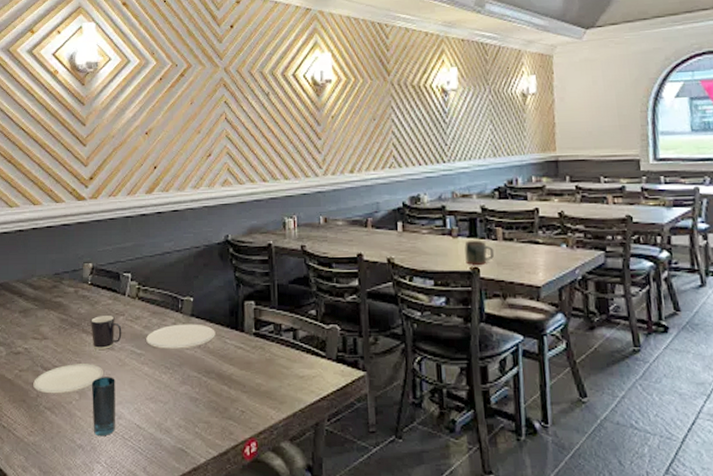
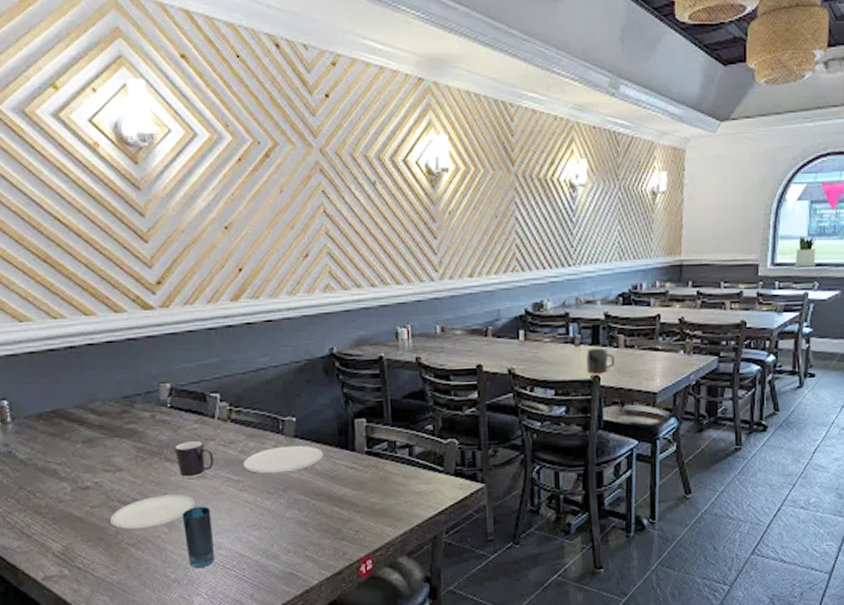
planter: none [678,132,705,163] -> present [793,236,817,268]

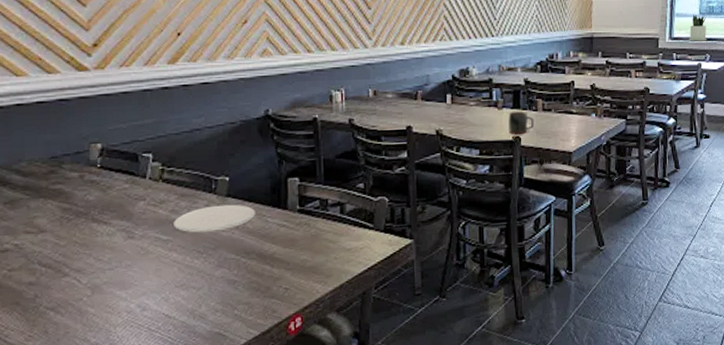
plate: present [110,494,195,530] -> none [29,255,121,293]
mug: present [174,440,214,479] -> none [102,200,143,239]
cup: present [181,506,216,569] -> none [106,267,140,332]

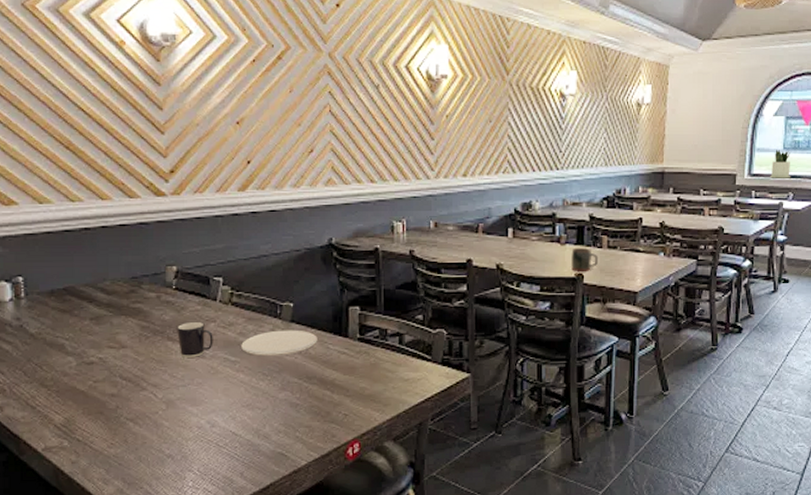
mug: none [102,200,143,239] -> present [177,321,213,358]

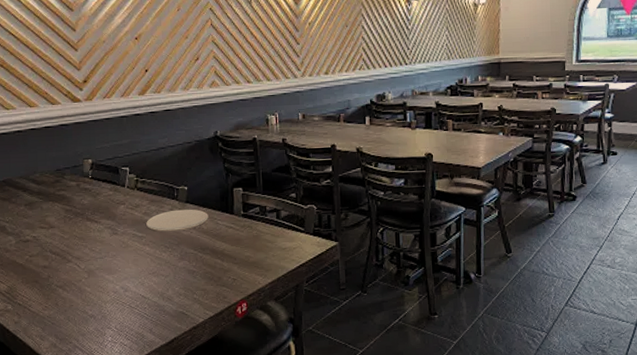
mug: present [177,321,213,358] -> none [94,204,124,235]
mug: present [571,247,599,273] -> none [421,130,445,152]
planter: present [769,150,791,180] -> none [595,37,616,64]

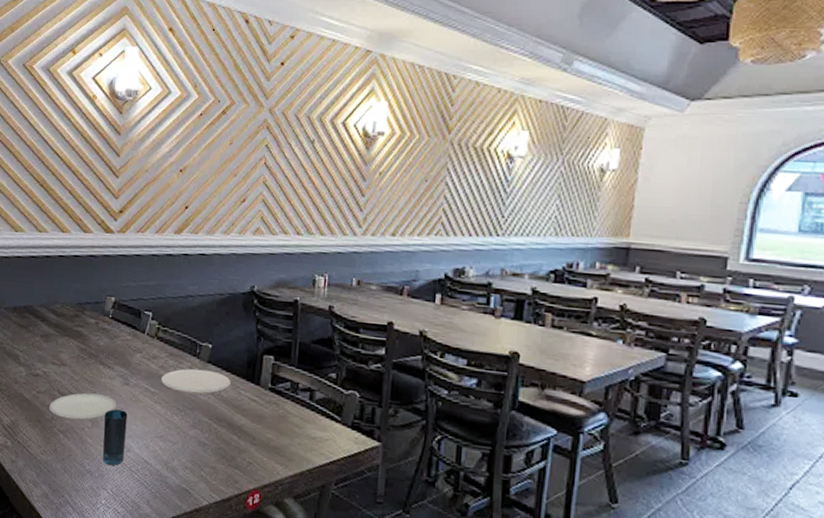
plate: none [44,247,109,275] -> present [49,393,117,420]
cup: none [98,257,123,307] -> present [102,409,128,466]

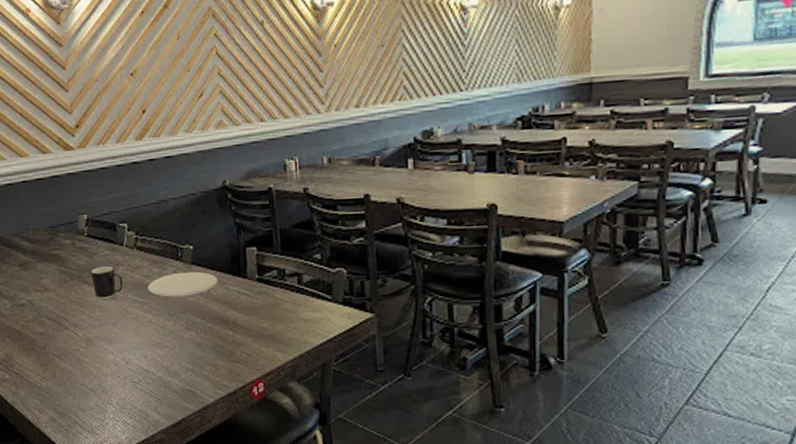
plate: present [49,393,117,420] -> none [40,313,108,343]
cup: present [102,409,128,466] -> none [97,325,125,381]
mug: none [108,349,138,384] -> present [90,265,123,299]

